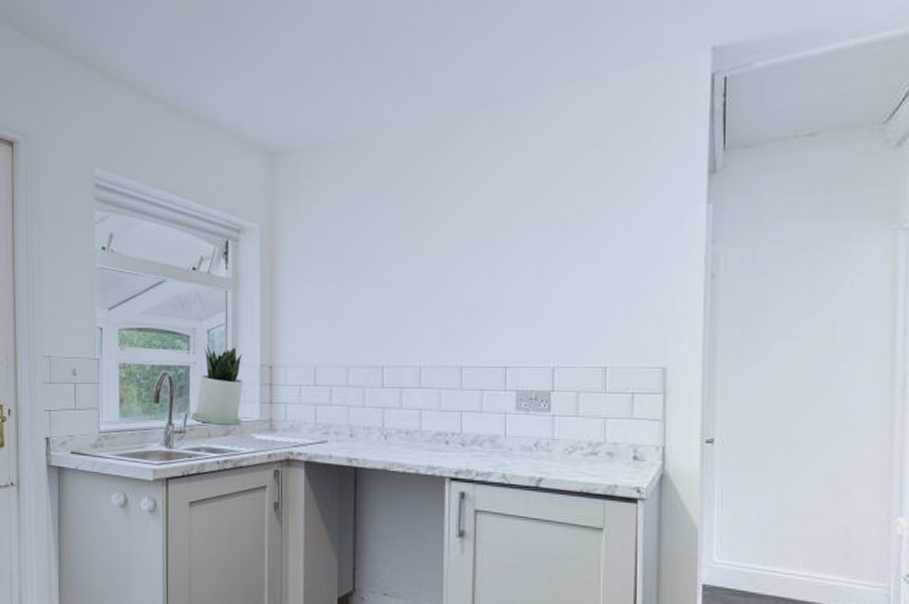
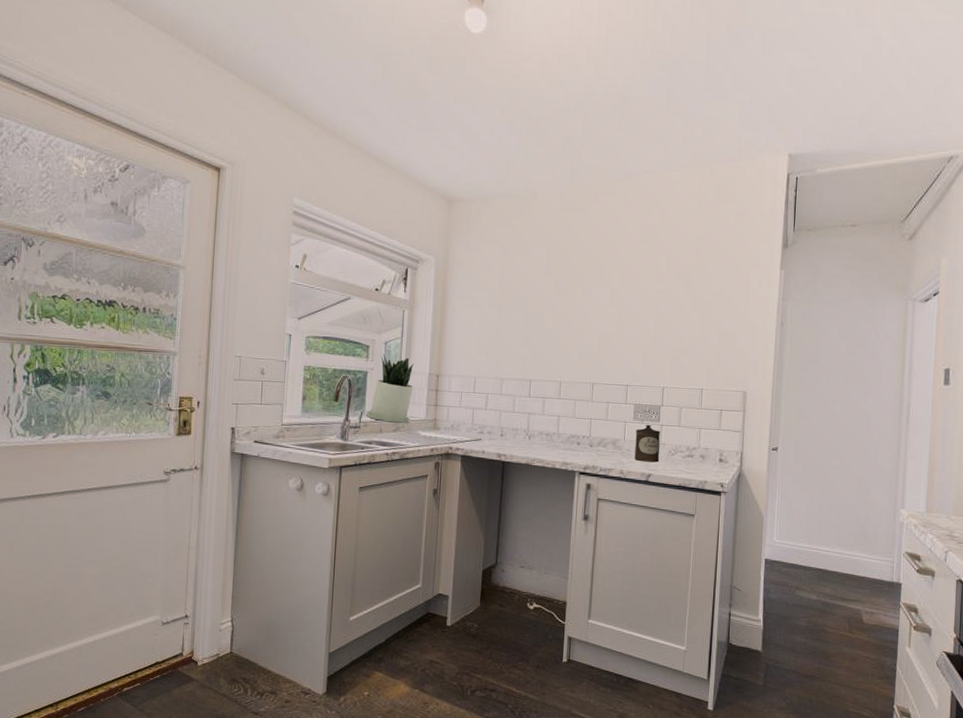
canister: none [520,415,552,463] -> present [634,424,660,463]

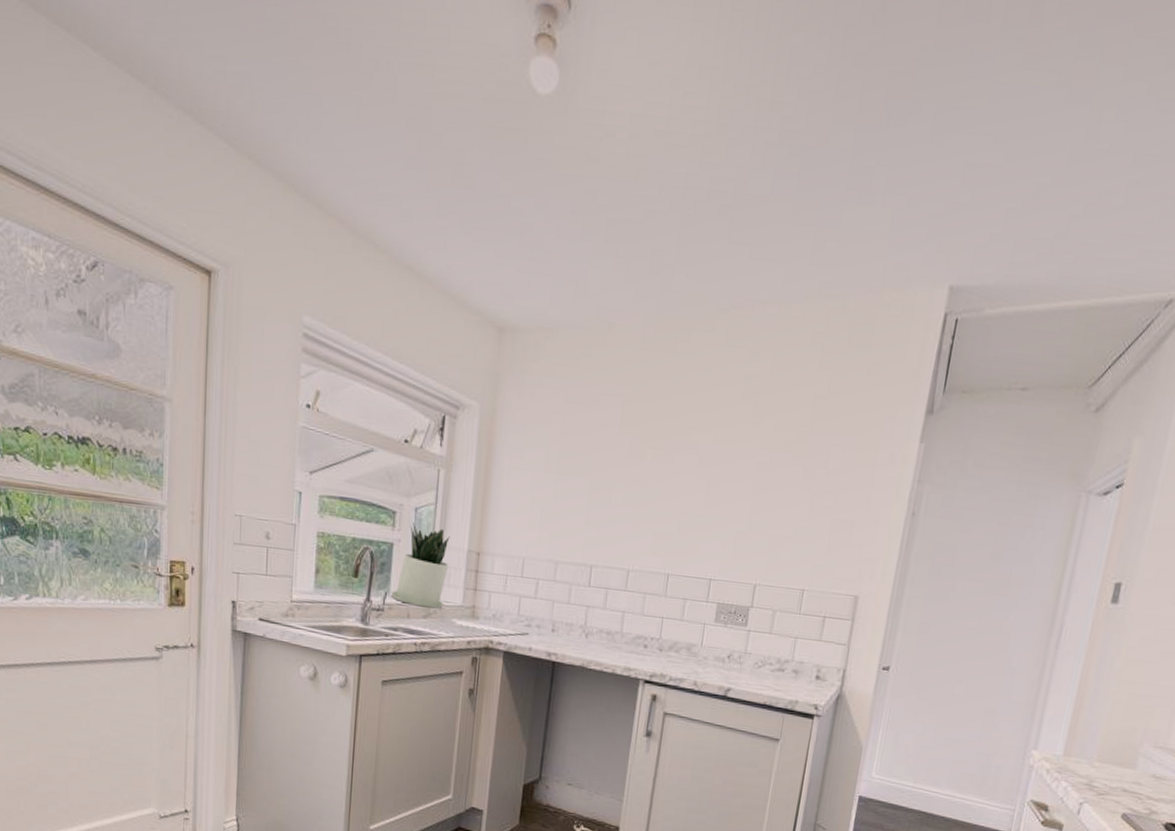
canister: present [634,424,660,463] -> none [712,628,747,675]

